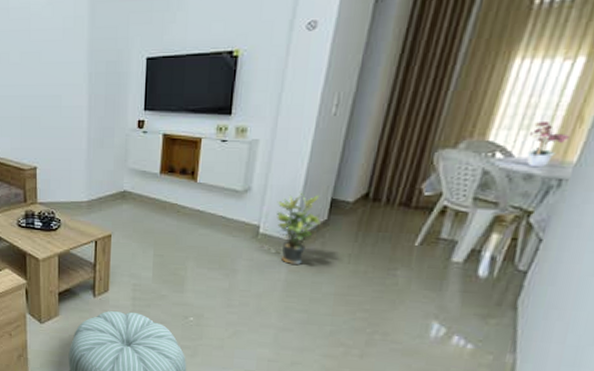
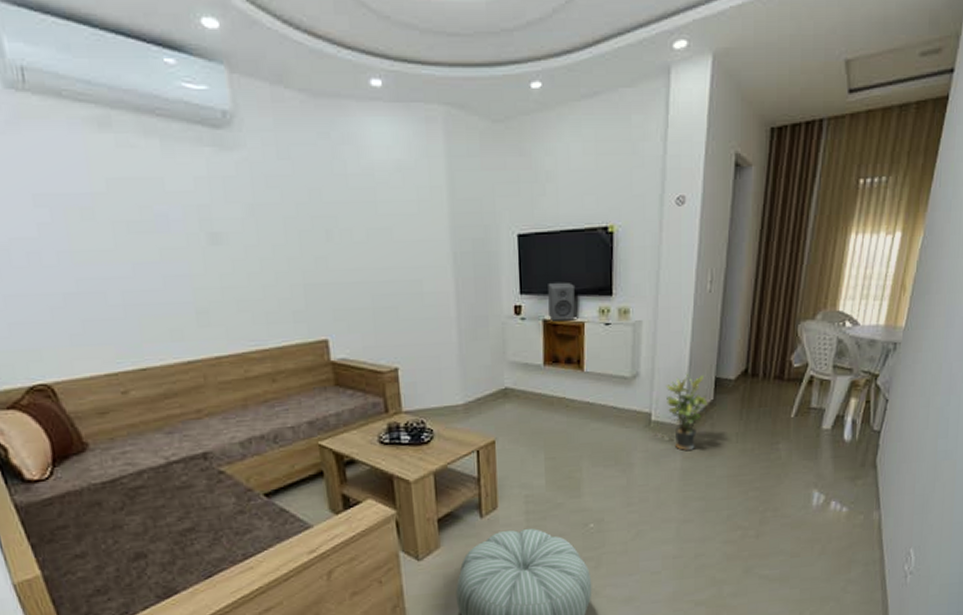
speaker: none [168,101,196,136] -> present [547,281,576,321]
flower arrangement: present [526,120,570,168] -> none [869,290,897,334]

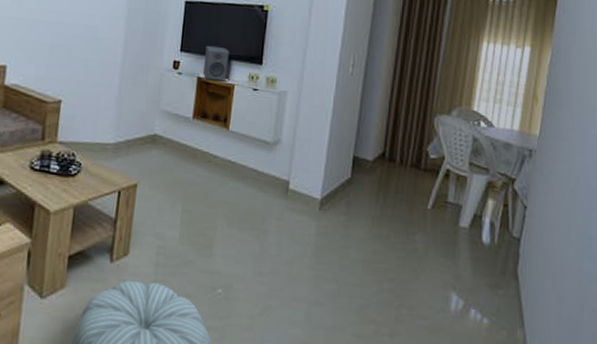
potted plant: present [665,372,708,450] -> none [305,146,345,226]

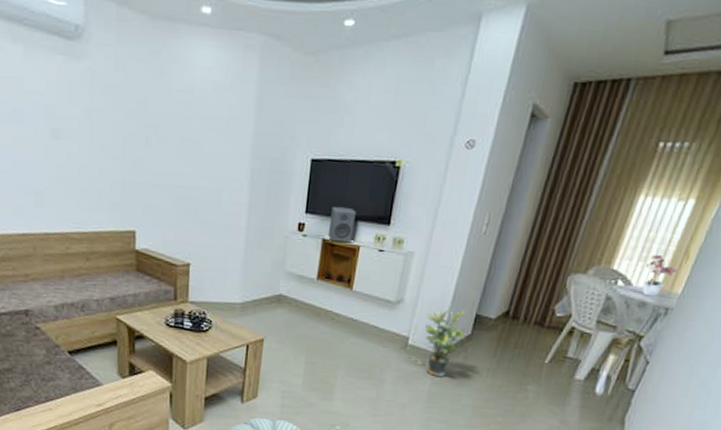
potted plant: none [305,146,345,226] -> present [425,305,465,377]
flower arrangement: none [503,96,530,138] -> present [642,254,677,297]

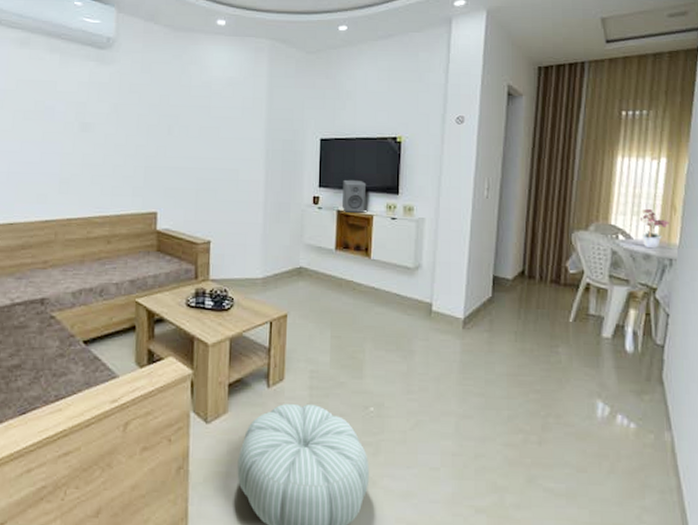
potted plant: present [425,305,465,377] -> none [445,268,486,343]

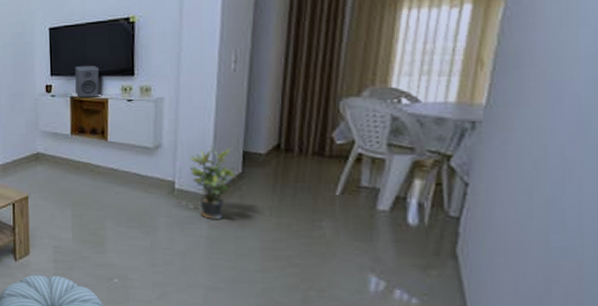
potted plant: none [445,268,486,343] -> present [189,145,236,219]
flower arrangement: present [641,208,669,249] -> none [432,65,473,111]

